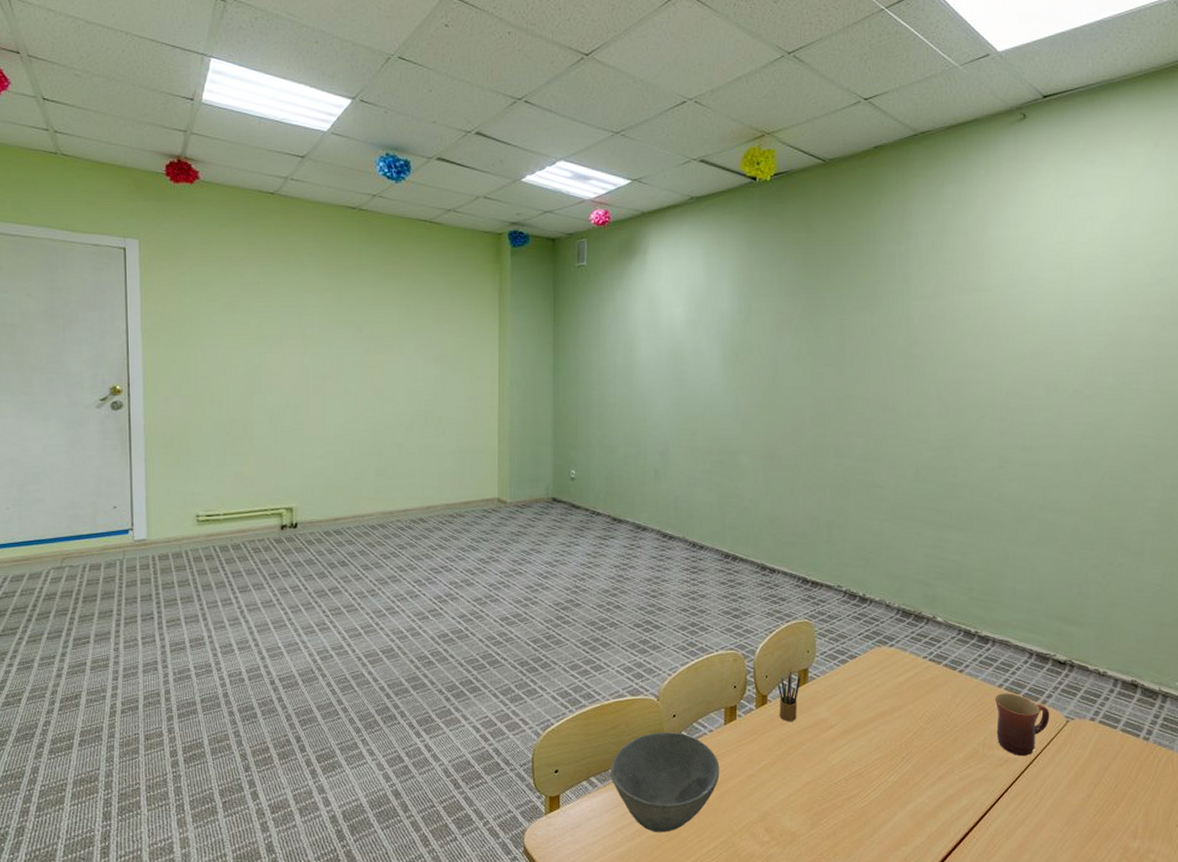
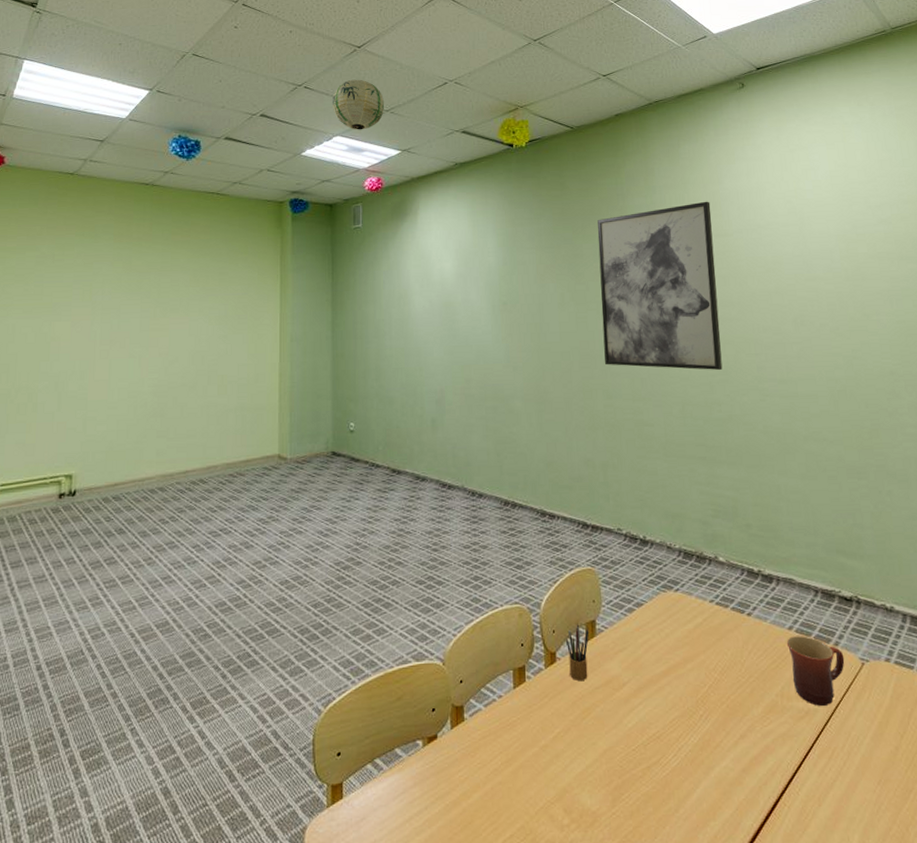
paper lantern: none [555,94,615,155] -> present [332,79,385,130]
bowl: present [611,732,720,832] -> none [396,700,512,821]
wall art: none [839,251,971,435] -> present [597,201,723,371]

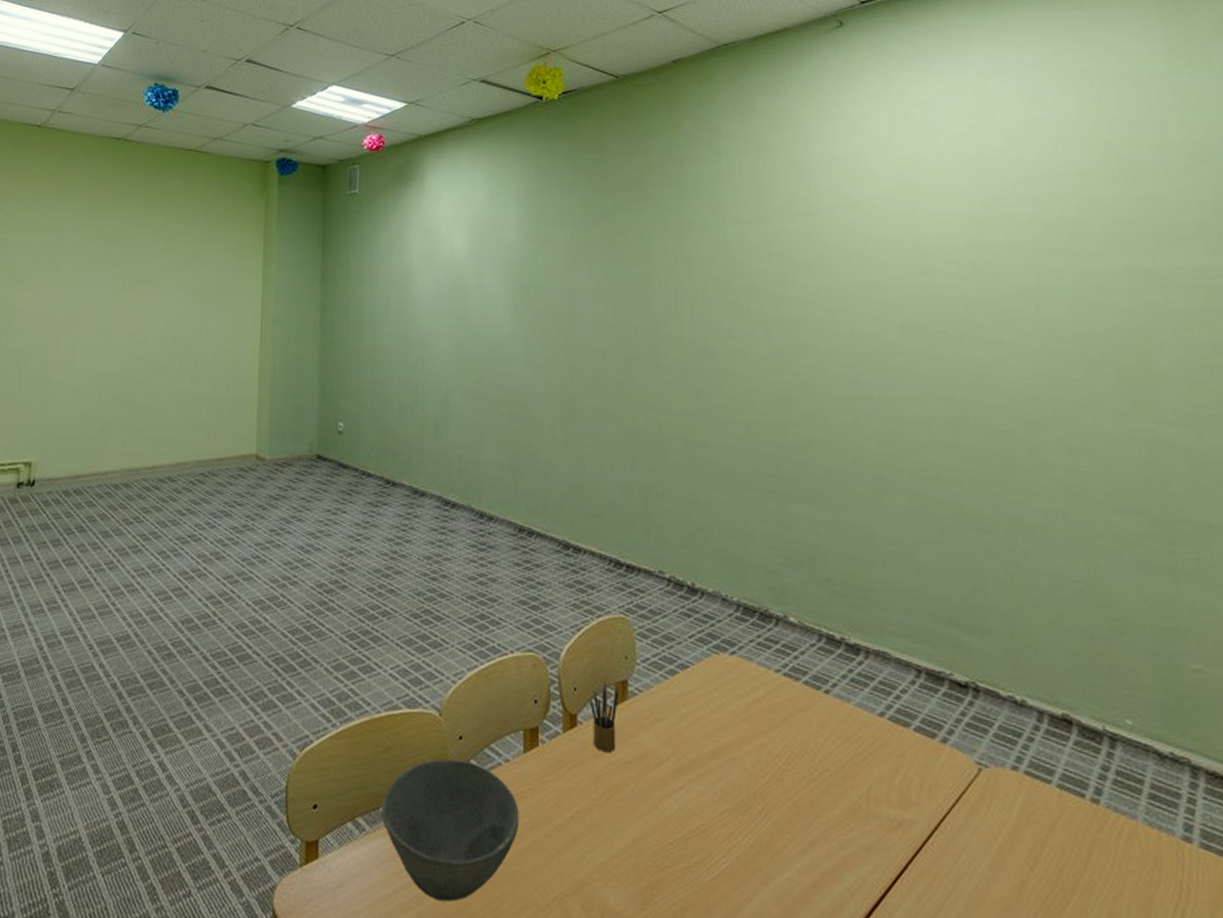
paper lantern: present [332,79,385,130] -> none [328,18,390,79]
bowl: none [396,700,512,821] -> present [382,758,519,902]
wall art: present [597,201,723,371] -> none [645,170,802,384]
mug: present [786,636,845,706] -> none [875,725,955,817]

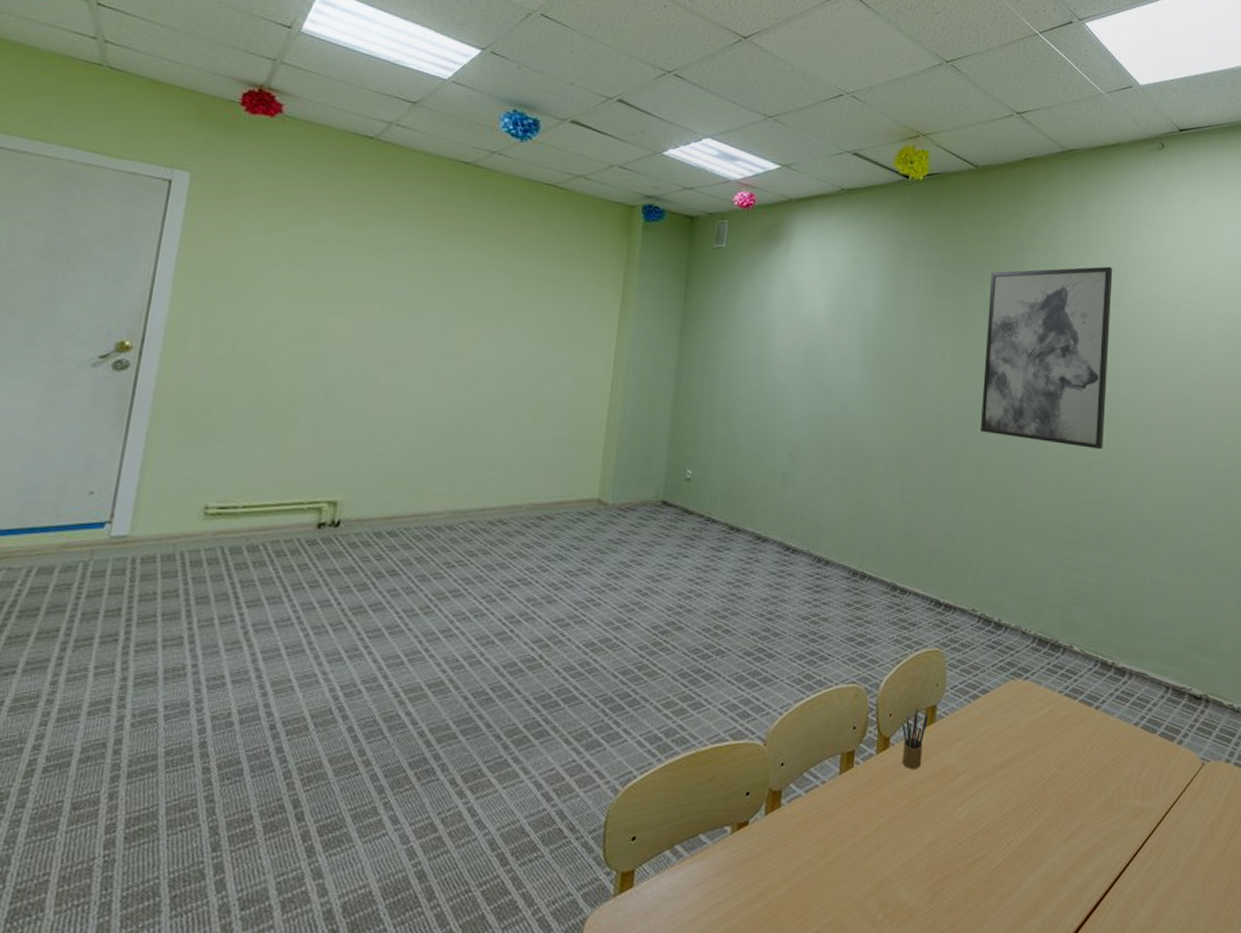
bowl: present [382,758,519,902] -> none [700,784,831,914]
wall art: none [645,170,802,384] -> present [981,266,1113,450]

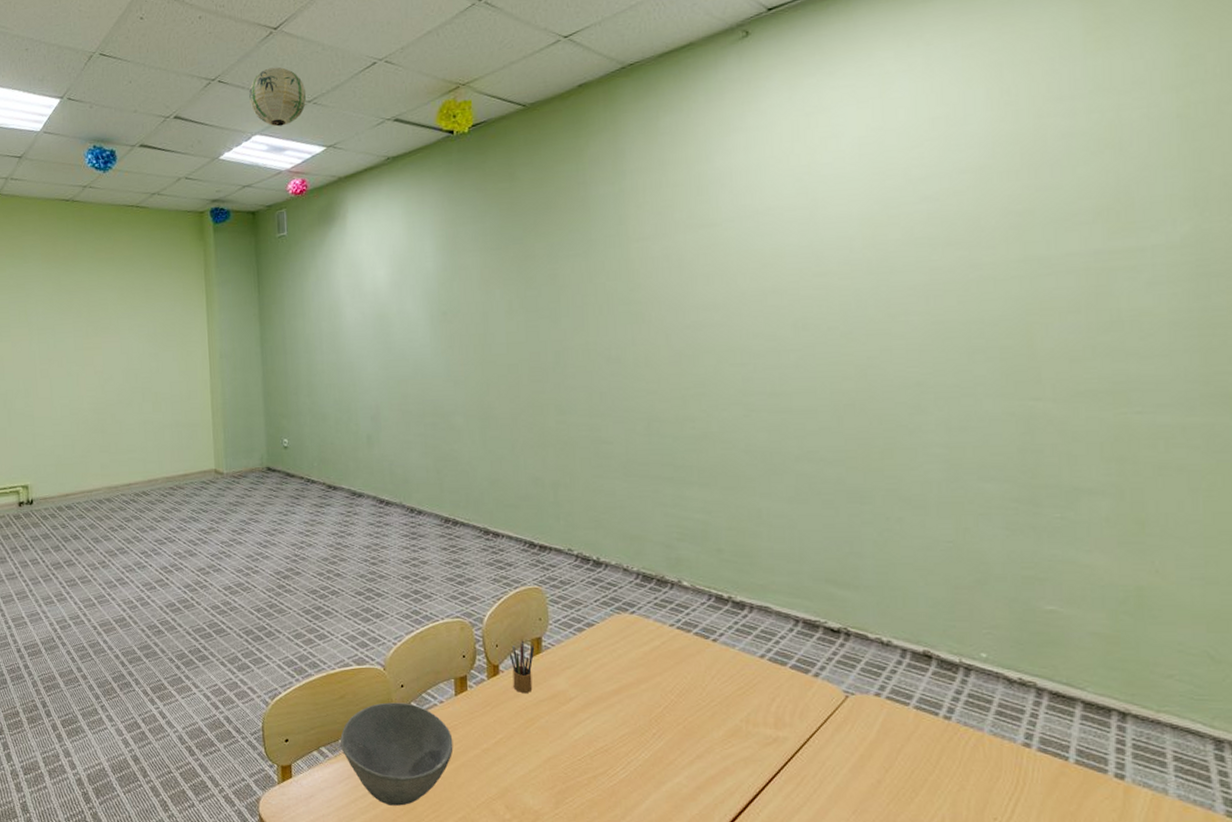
bowl: none [700,784,831,914] -> present [340,702,454,806]
paper lantern: none [705,74,768,135] -> present [248,66,307,127]
wall art: present [981,266,1113,450] -> none [553,185,699,383]

